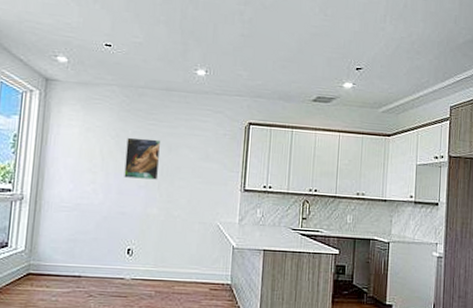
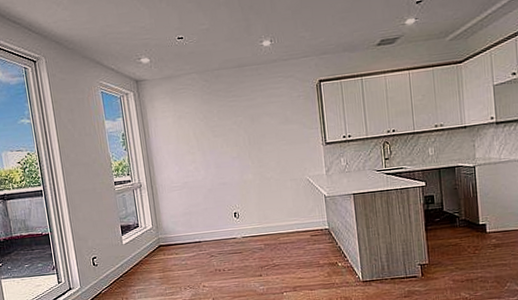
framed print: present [124,137,161,180] -> none [214,113,248,153]

